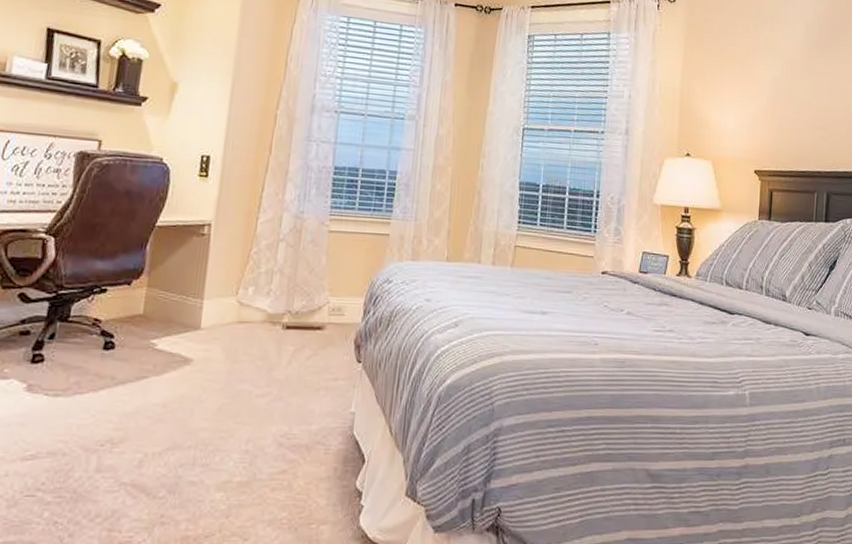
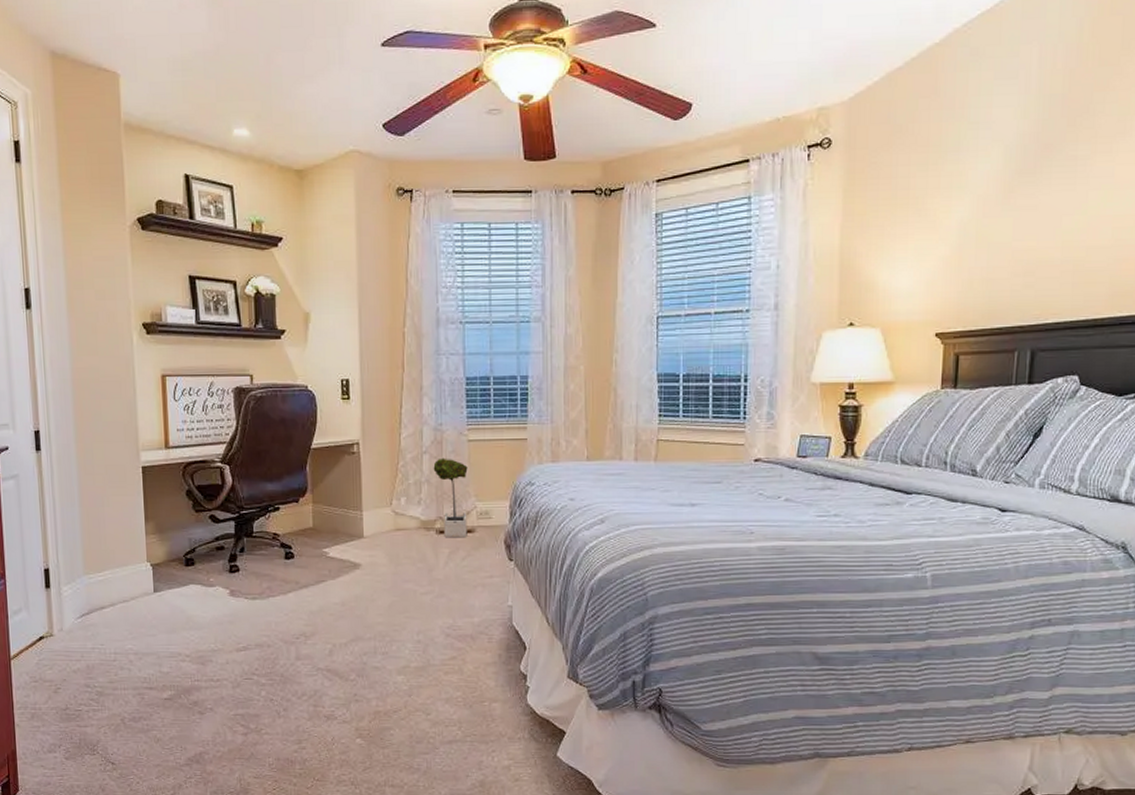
potted tree: none [288,247,325,335] -> present [433,458,468,538]

